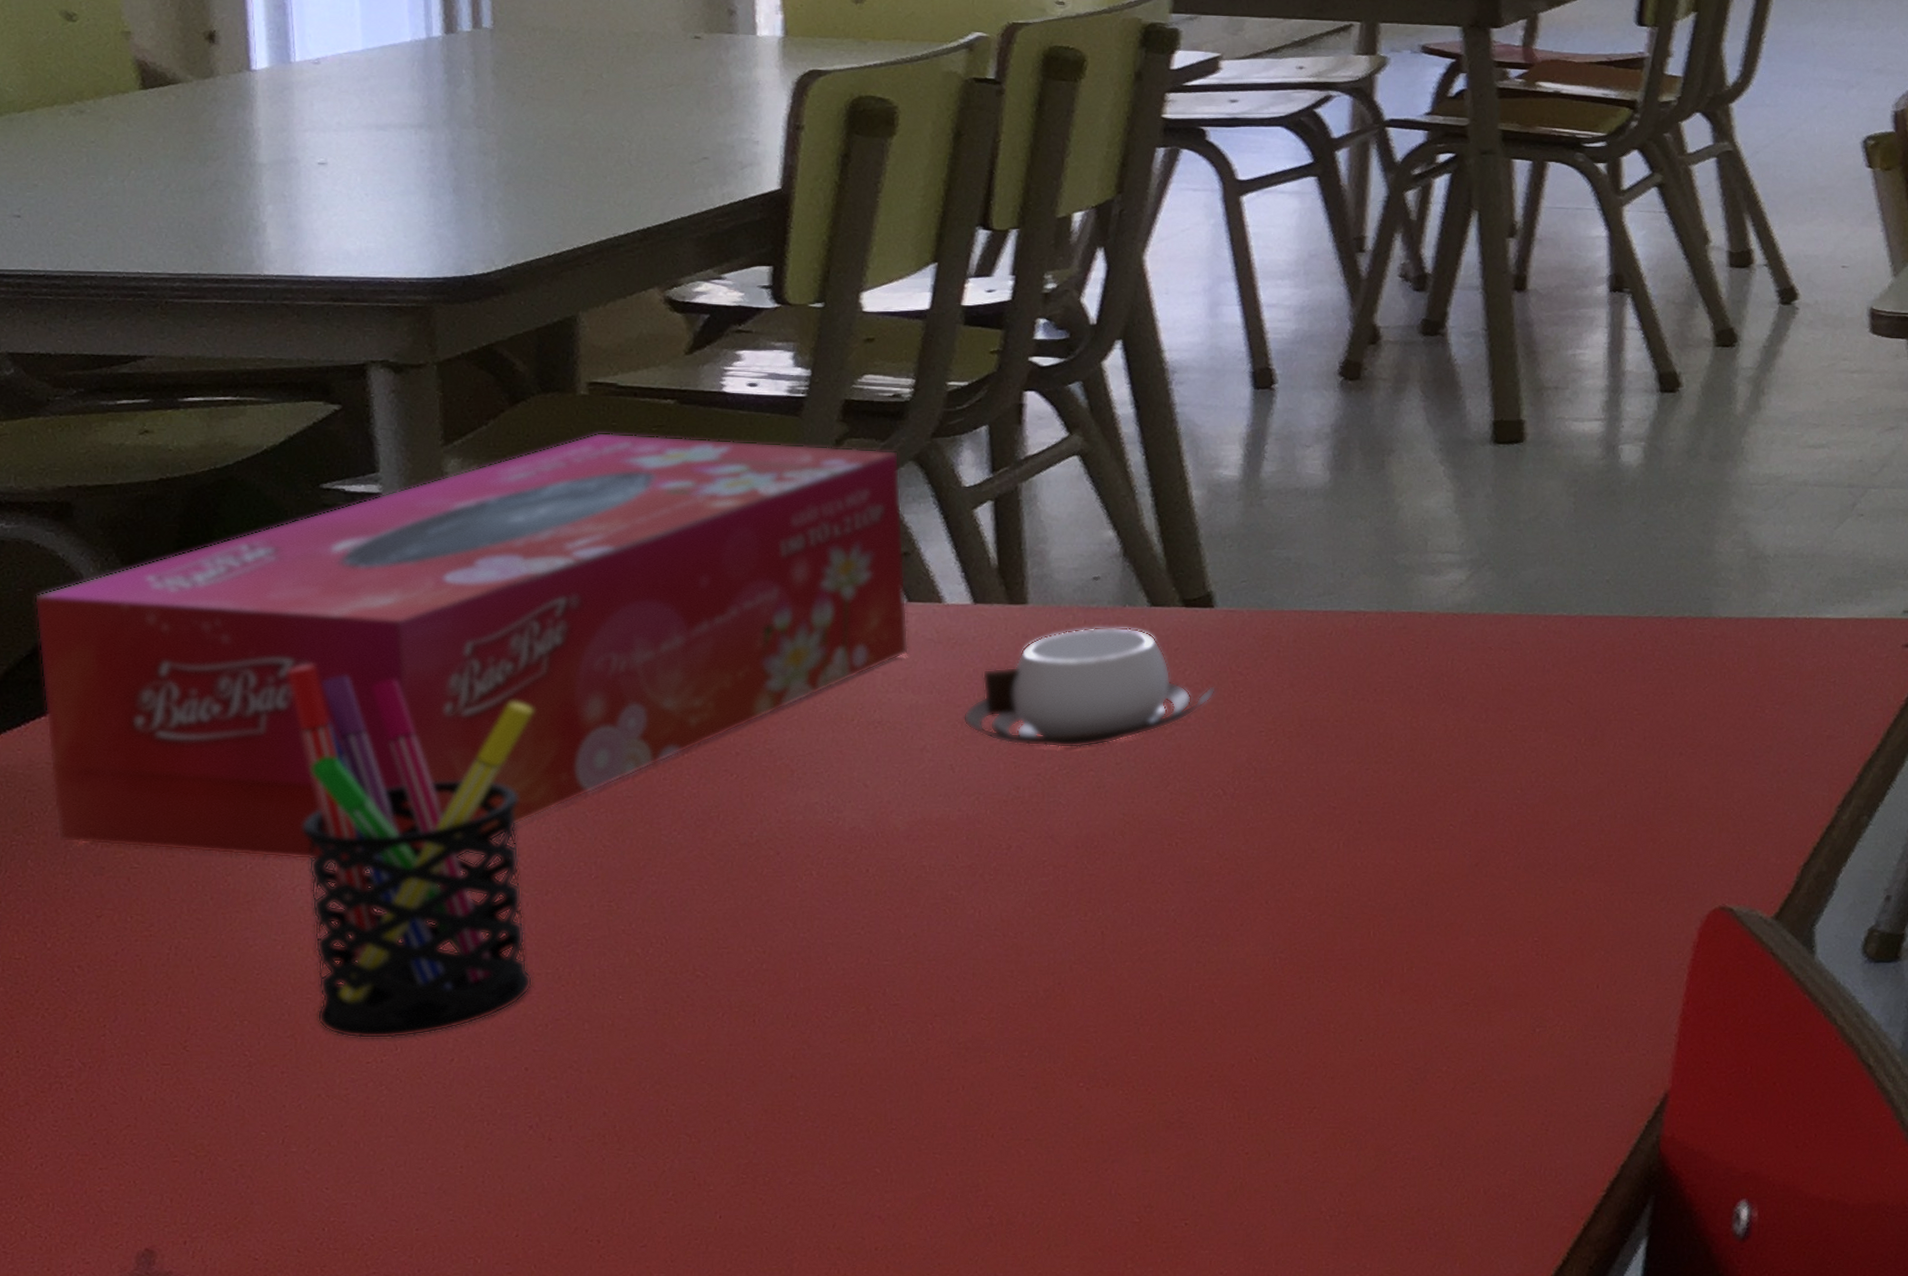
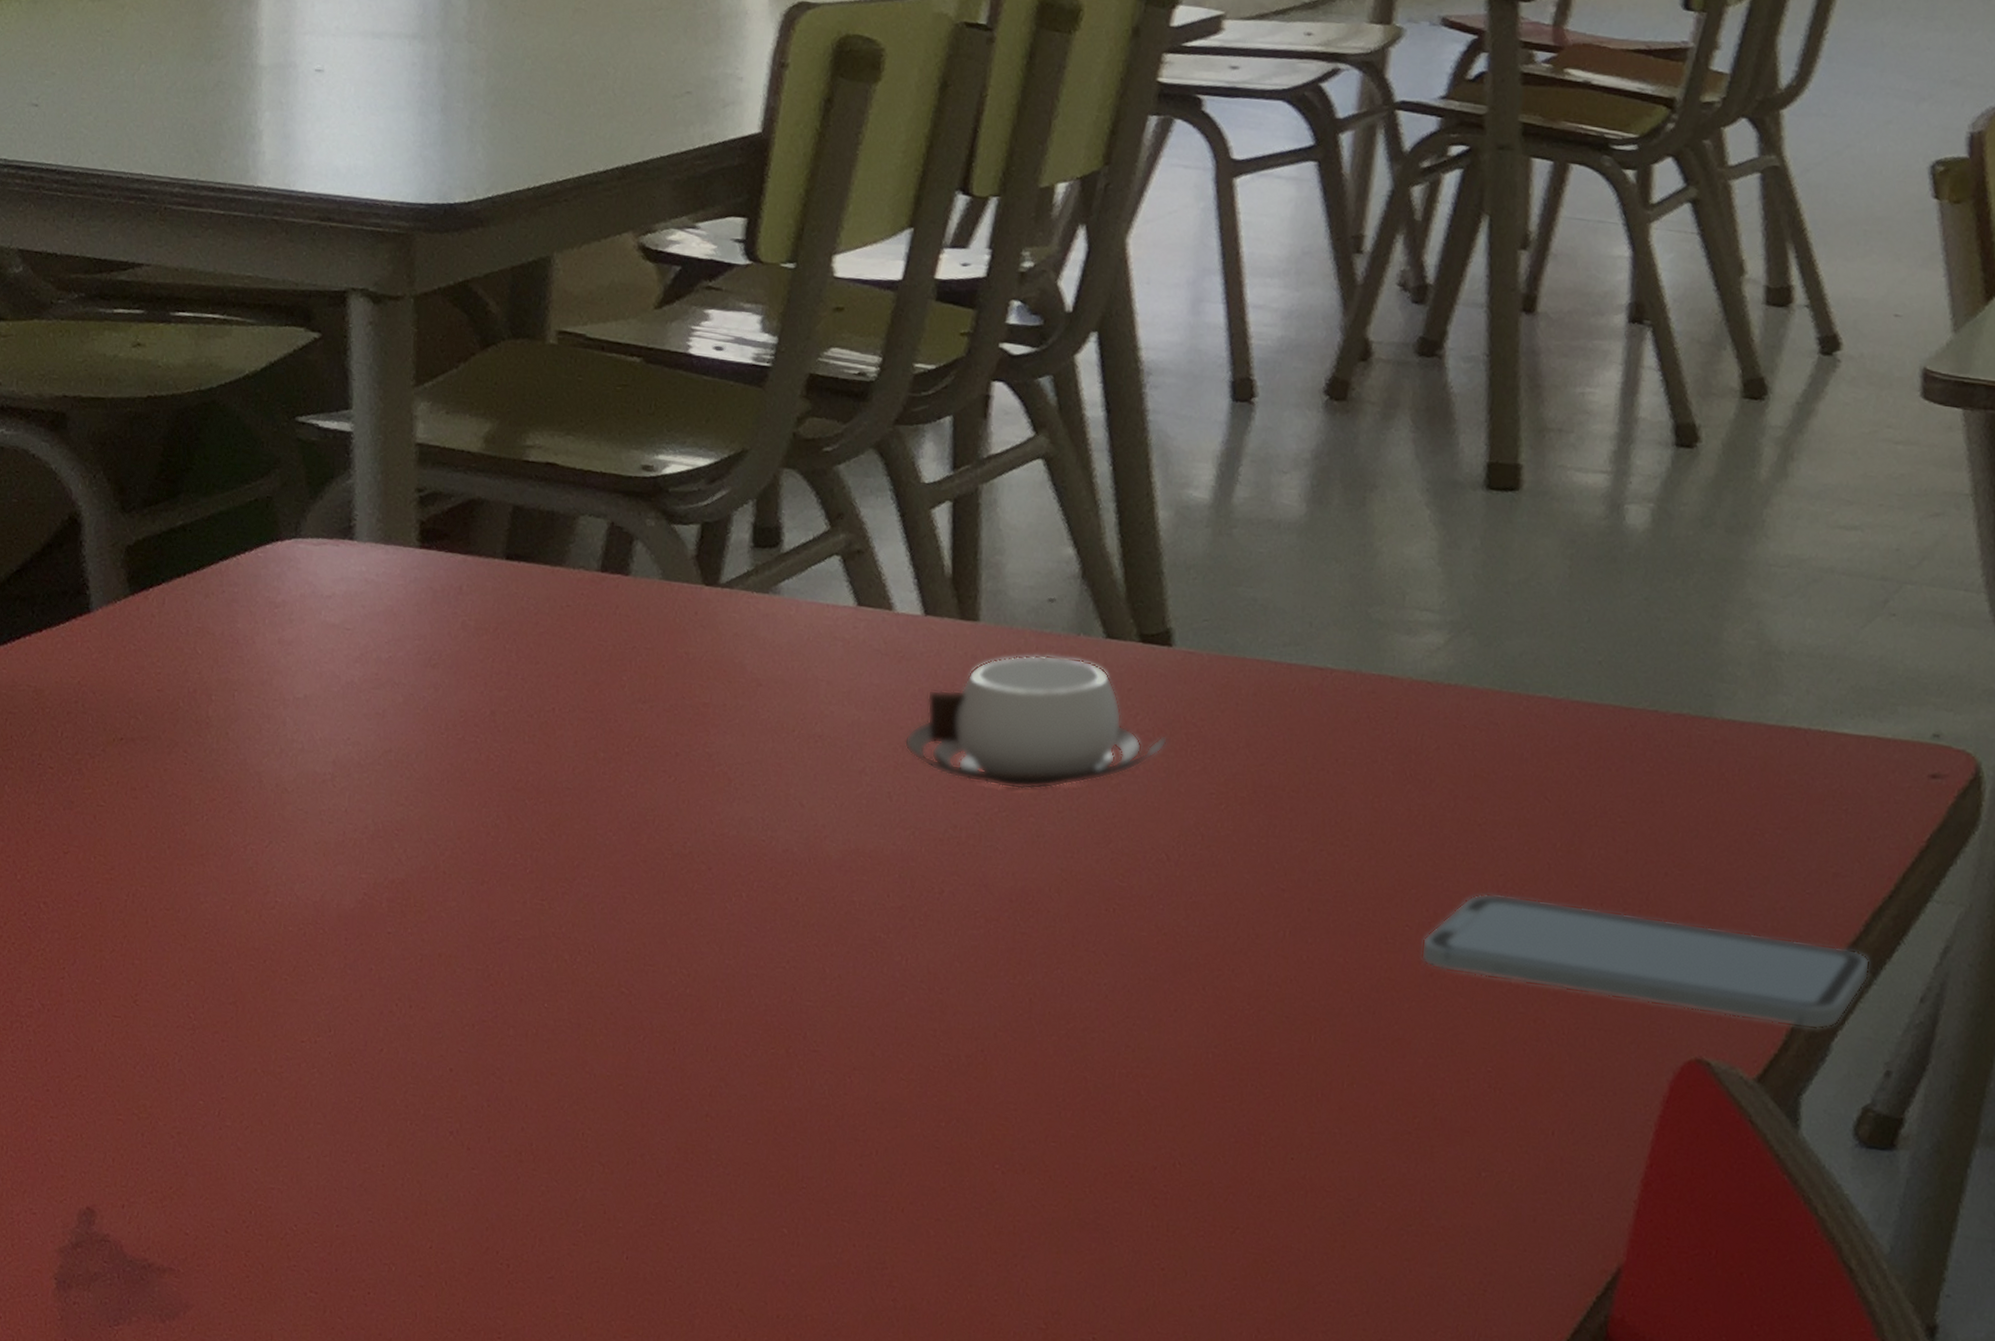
tissue box: present [34,432,909,860] -> none [26,386,860,831]
pen holder: present [287,665,534,1039] -> none [253,609,483,1020]
smartphone: none [1466,788,1865,869] -> present [1420,893,1870,1030]

